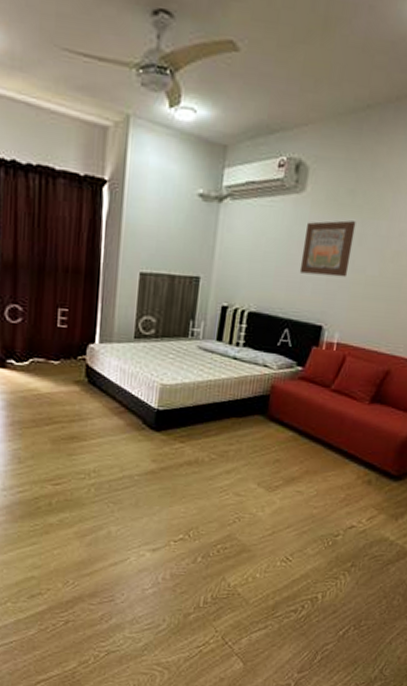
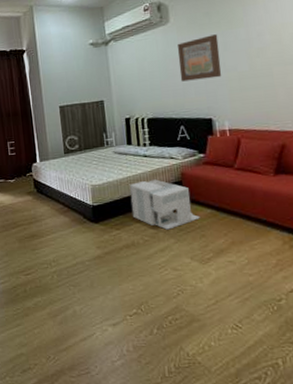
architectural model: none [203,388,279,450] -> present [129,179,200,230]

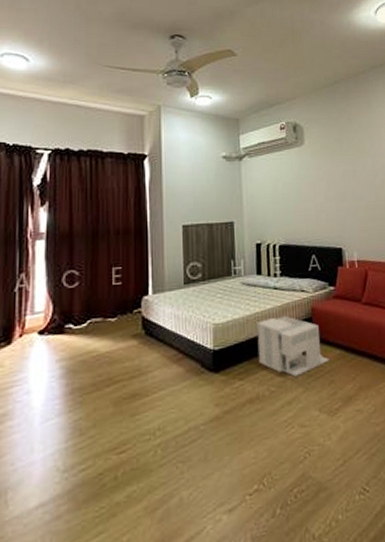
wall art: present [177,34,222,82] -> none [311,162,352,207]

